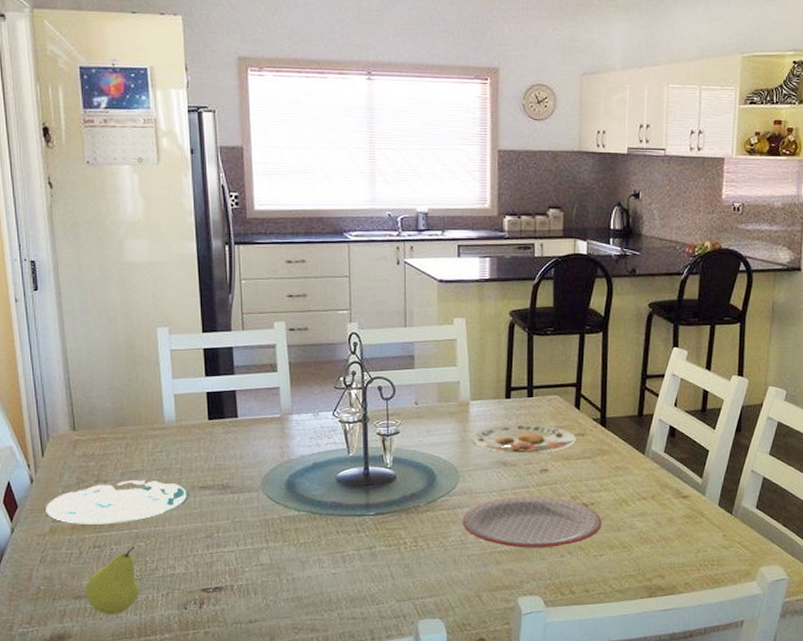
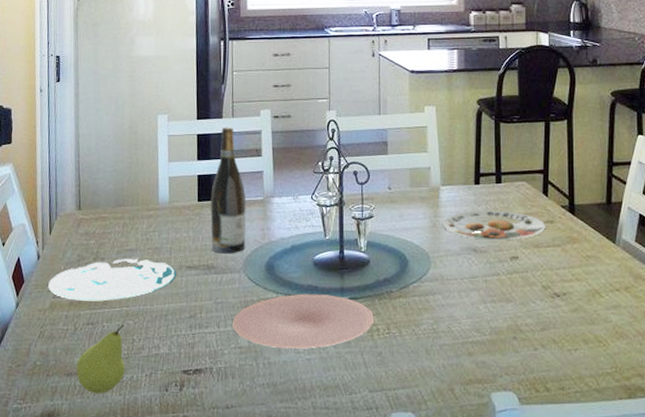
wine bottle: none [222,340,262,473] -> present [210,126,246,254]
plate: none [252,510,402,564] -> present [231,293,375,349]
plate: present [462,496,602,548] -> none [434,284,575,340]

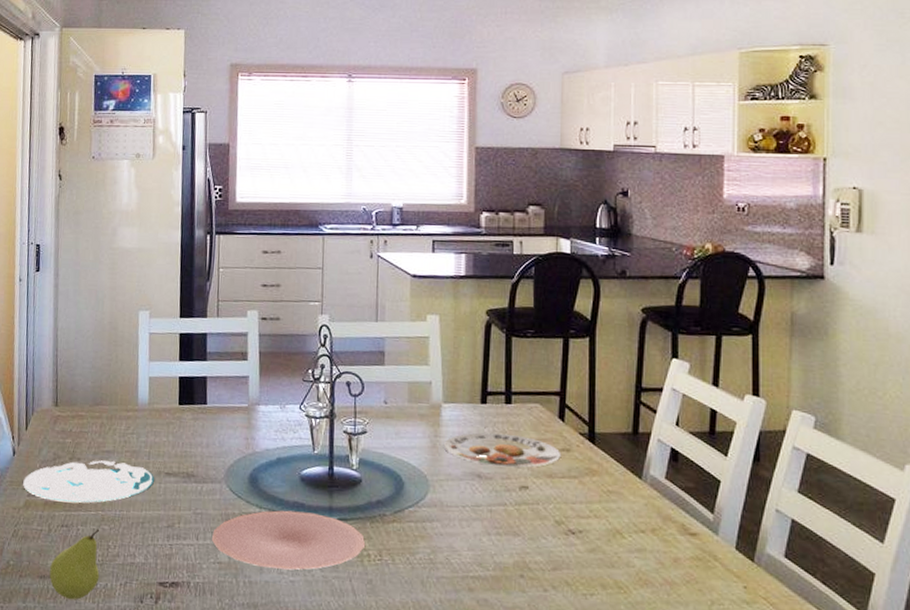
wine bottle: present [210,126,246,254] -> none [191,326,230,463]

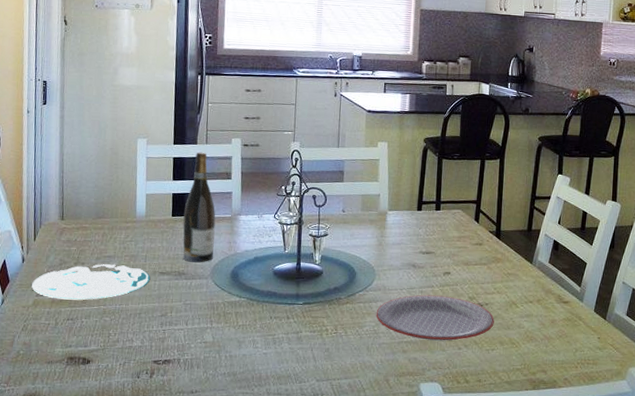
fruit: present [49,529,100,600] -> none [56,320,102,380]
wine bottle: none [191,326,230,463] -> present [182,152,216,263]
plate: present [211,510,366,570] -> none [198,298,325,345]
plate: none [431,515,592,579] -> present [376,294,494,341]
plate: present [443,432,562,468] -> none [387,233,476,259]

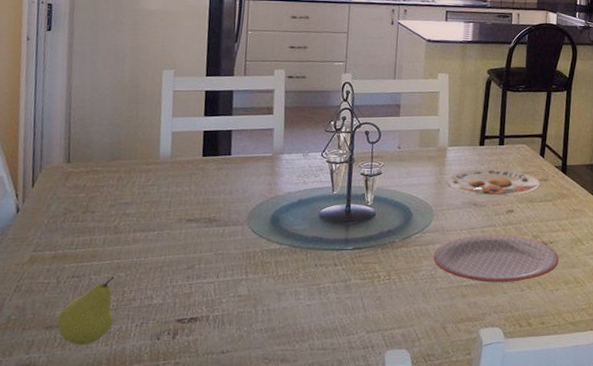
plate: present [32,264,151,300] -> none [28,211,176,254]
fruit: none [56,320,102,380] -> present [57,276,114,346]
wine bottle: present [182,152,216,263] -> none [214,84,254,208]
plate: none [387,233,476,259] -> present [446,169,541,196]

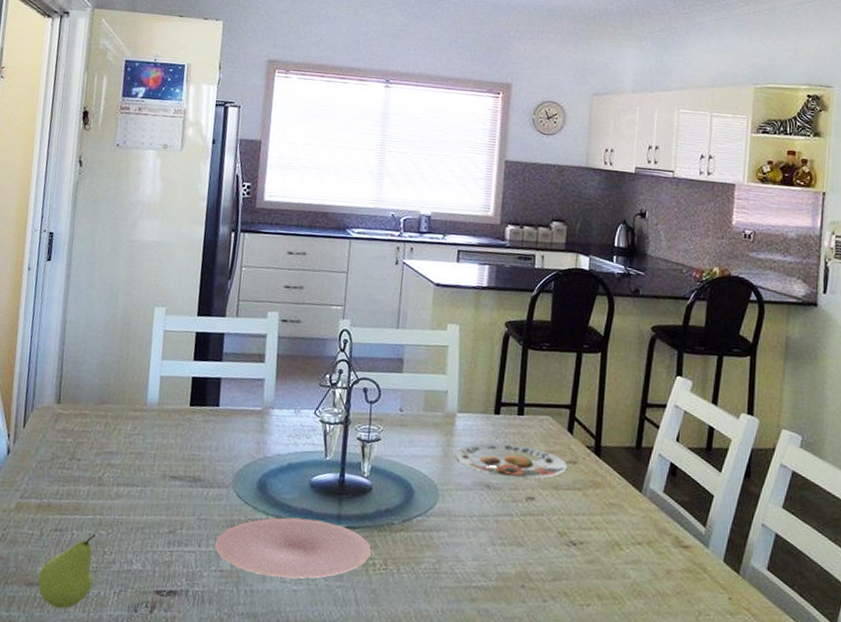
plate: none [231,244,377,296] -> present [214,517,372,579]
plate: present [433,234,559,283] -> none [437,525,591,590]

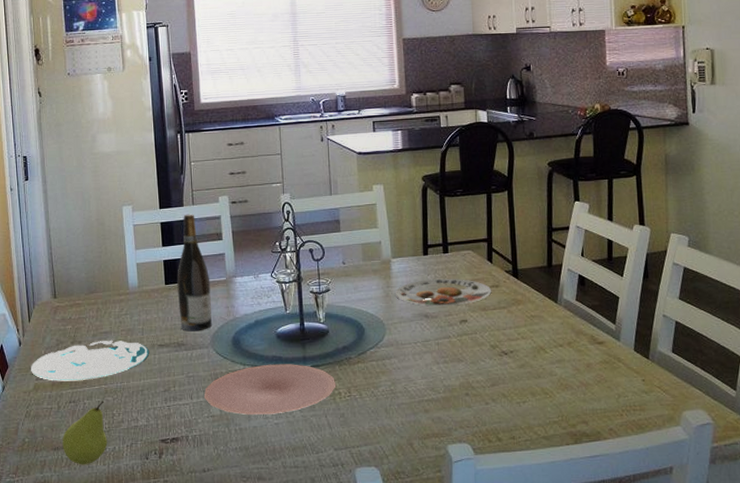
plate: none [16,461,160,507] -> present [31,340,150,381]
wine bottle: none [200,326,243,467] -> present [177,214,212,332]

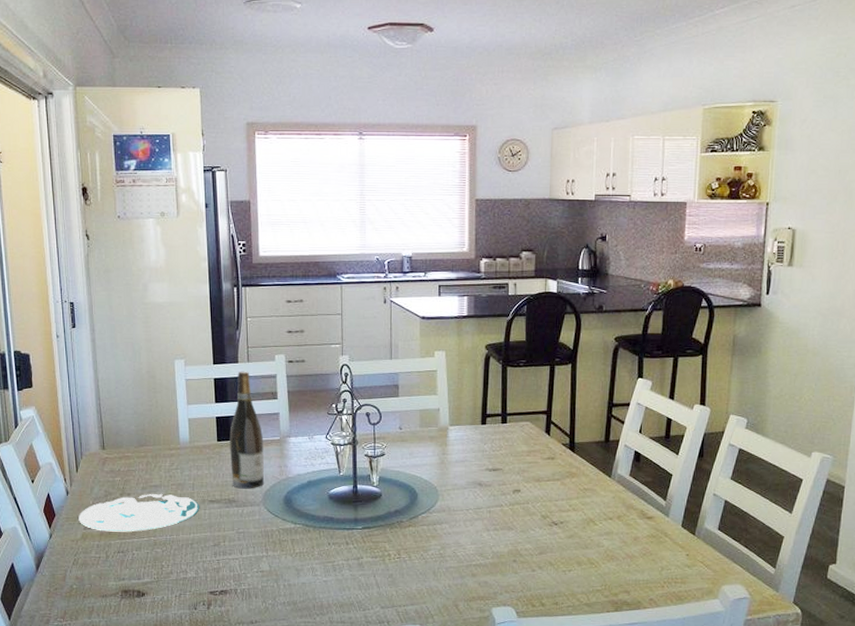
fruit: present [62,401,108,465] -> none [111,552,156,613]
plate: present [203,364,337,415] -> none [253,524,387,572]
plate: present [394,278,492,306] -> none [450,448,547,476]

